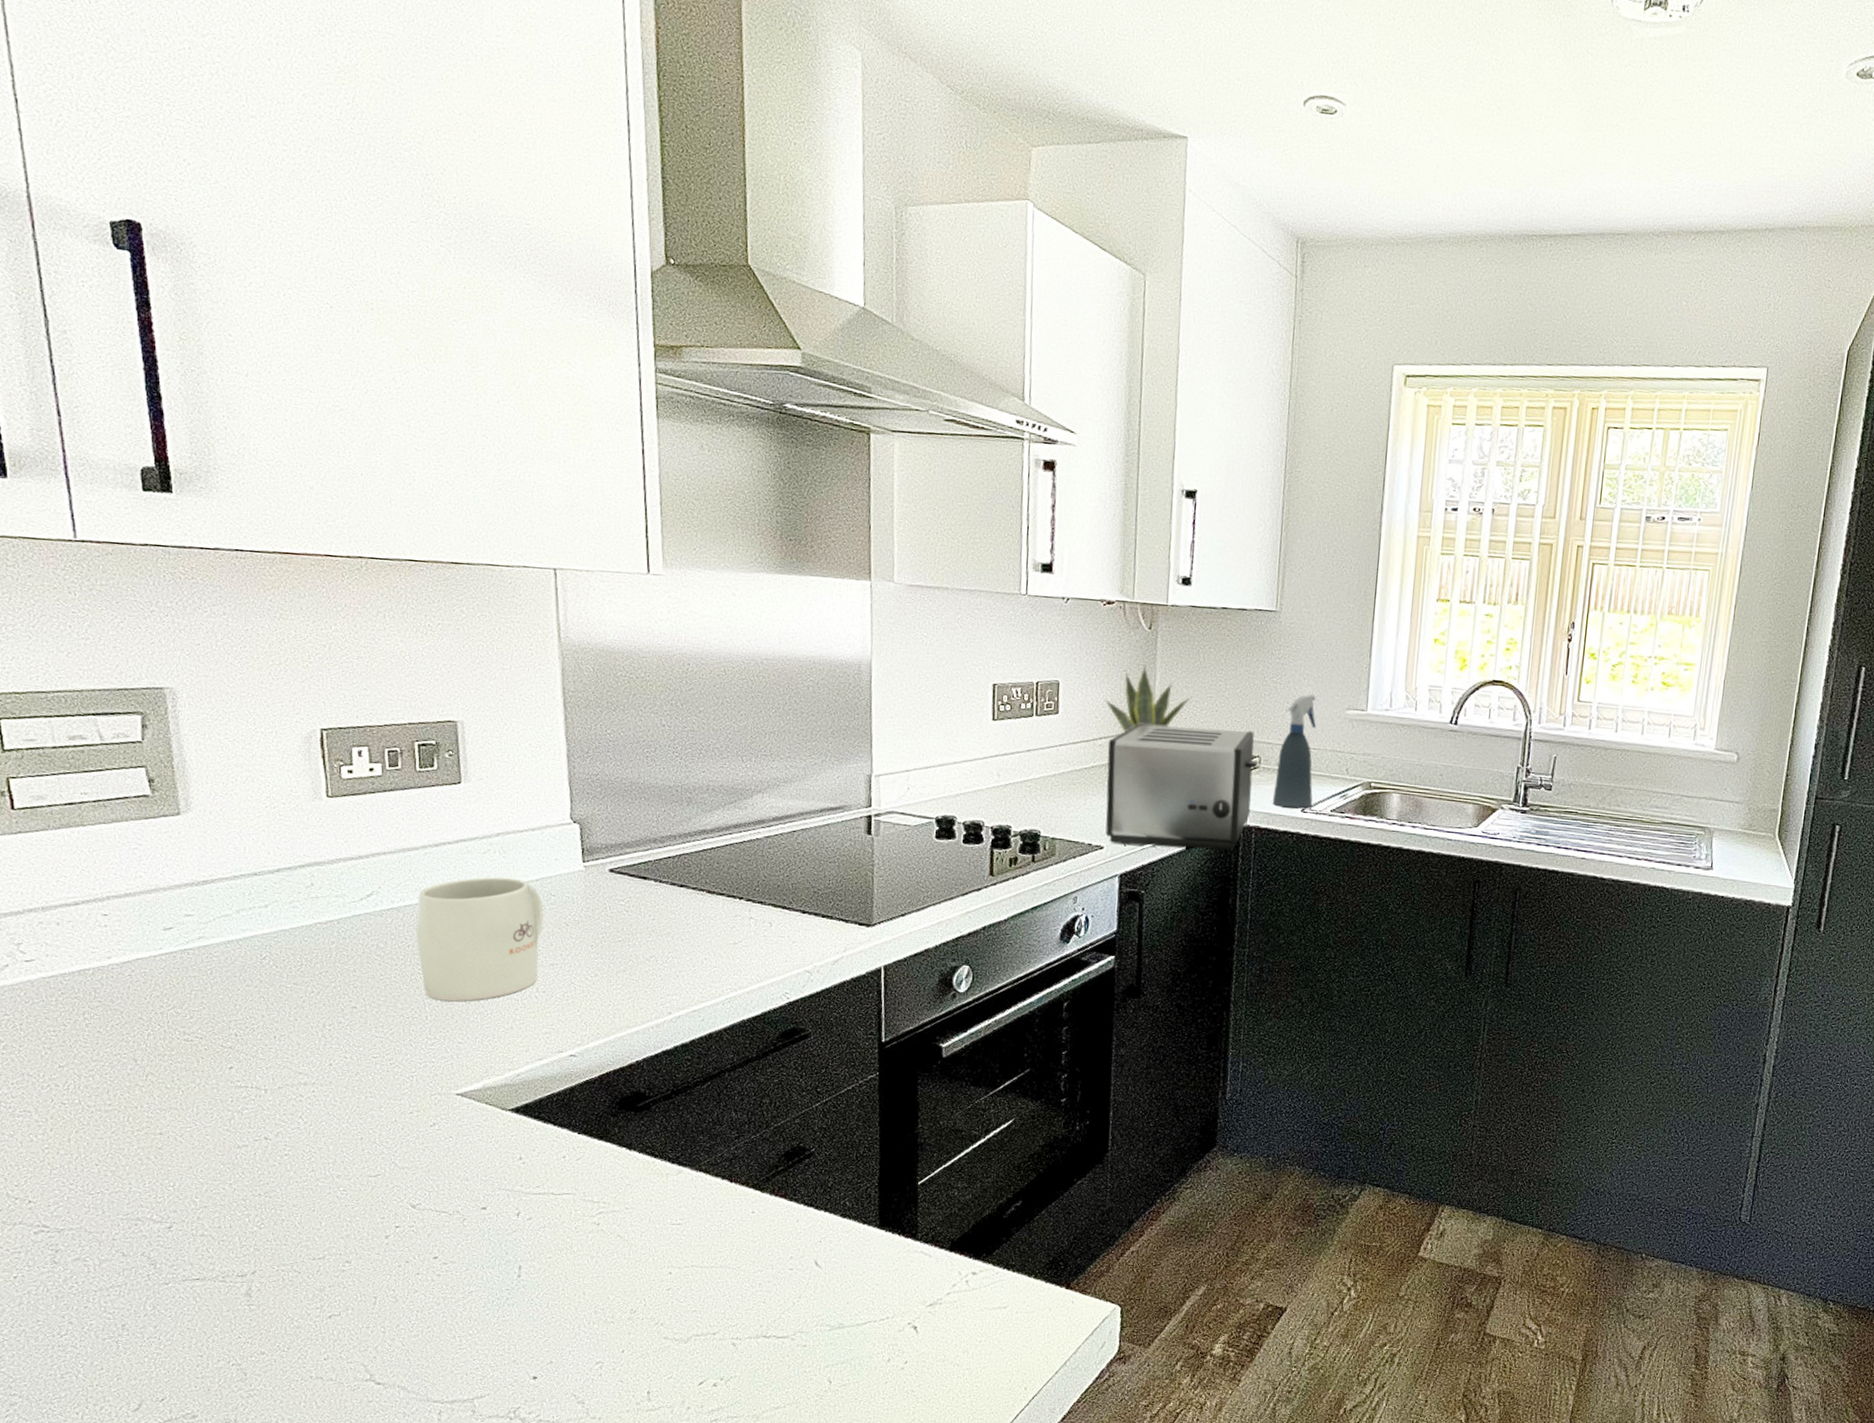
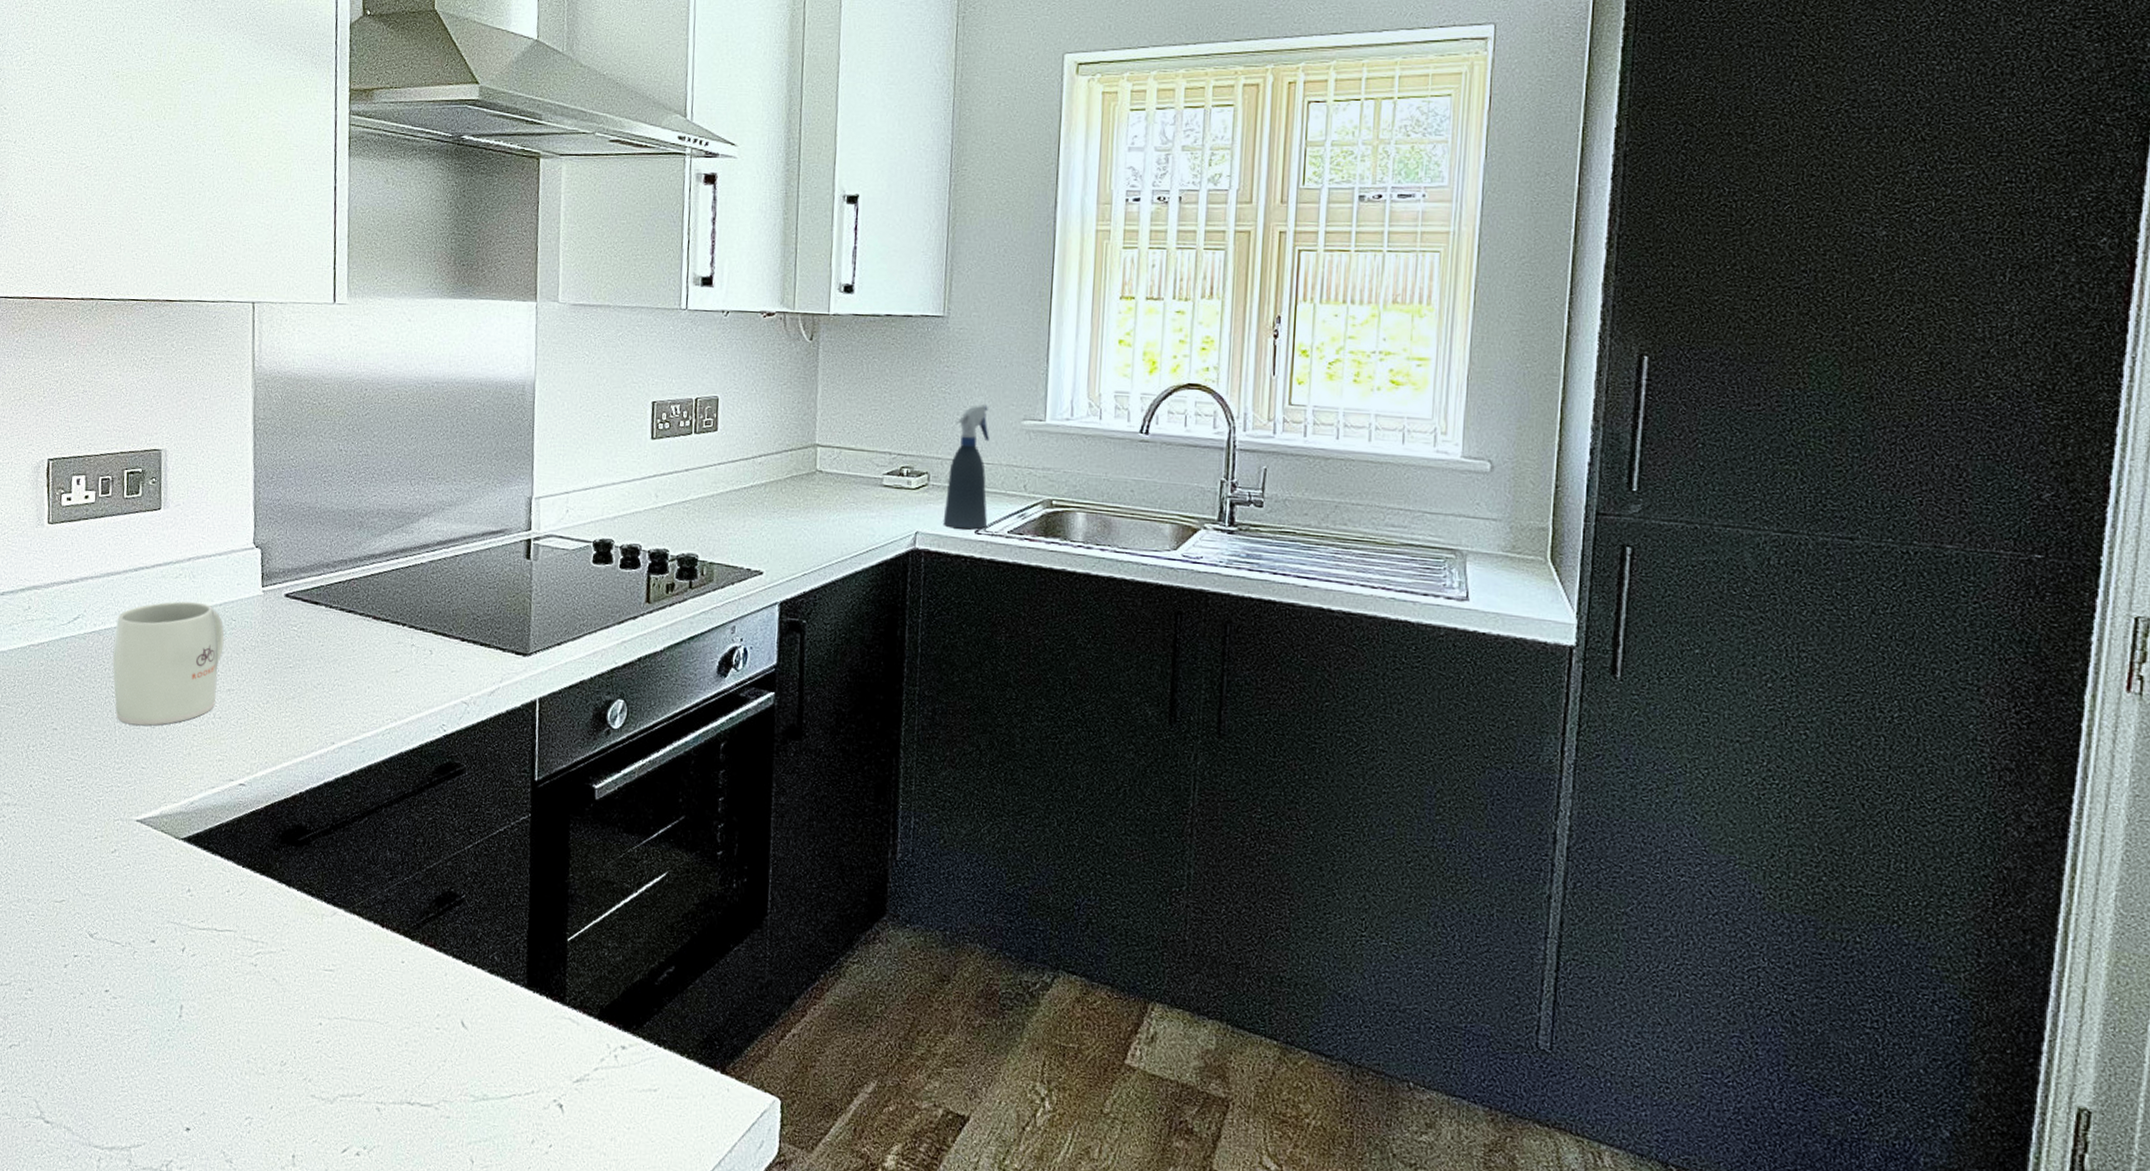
potted plant: present [1104,664,1194,732] -> none [764,377,857,449]
toaster: present [1105,723,1259,851] -> none [765,439,927,577]

